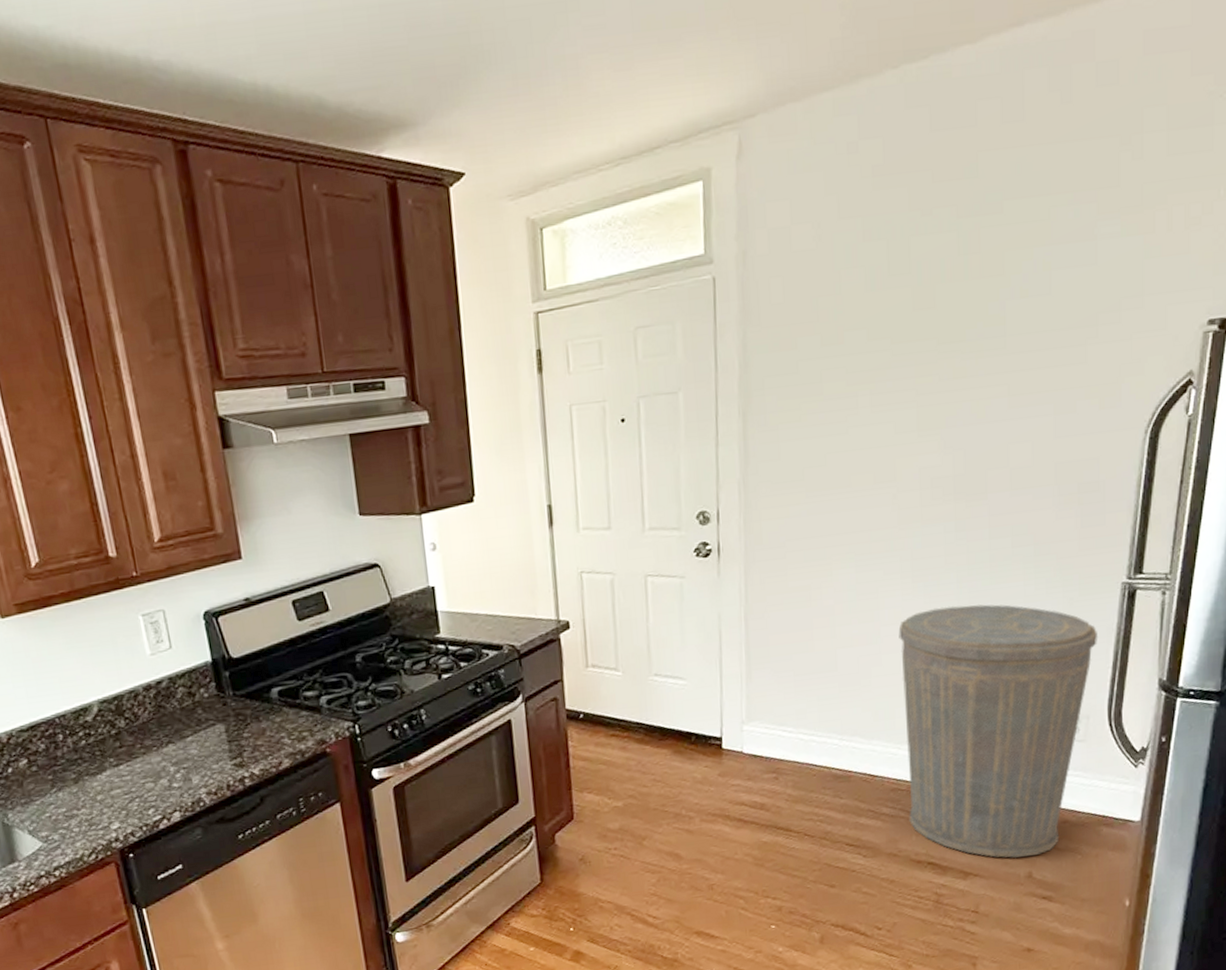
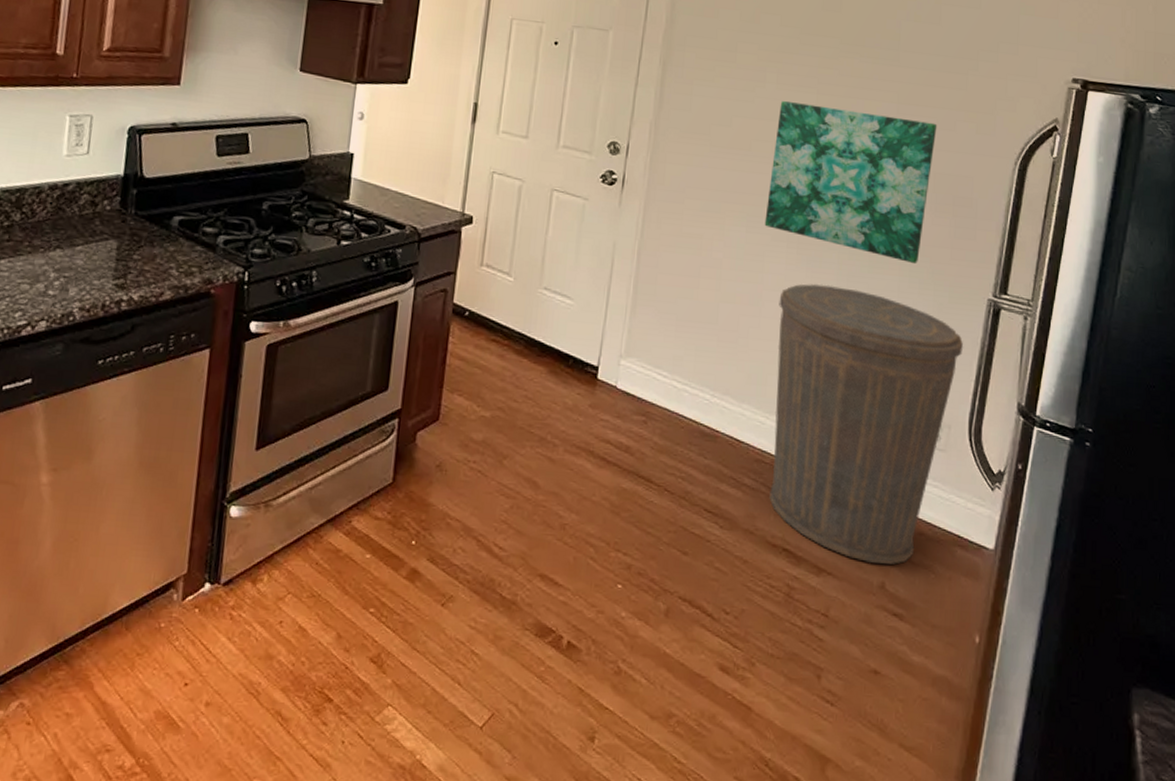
wall art: none [874,408,1055,565] -> present [764,100,937,265]

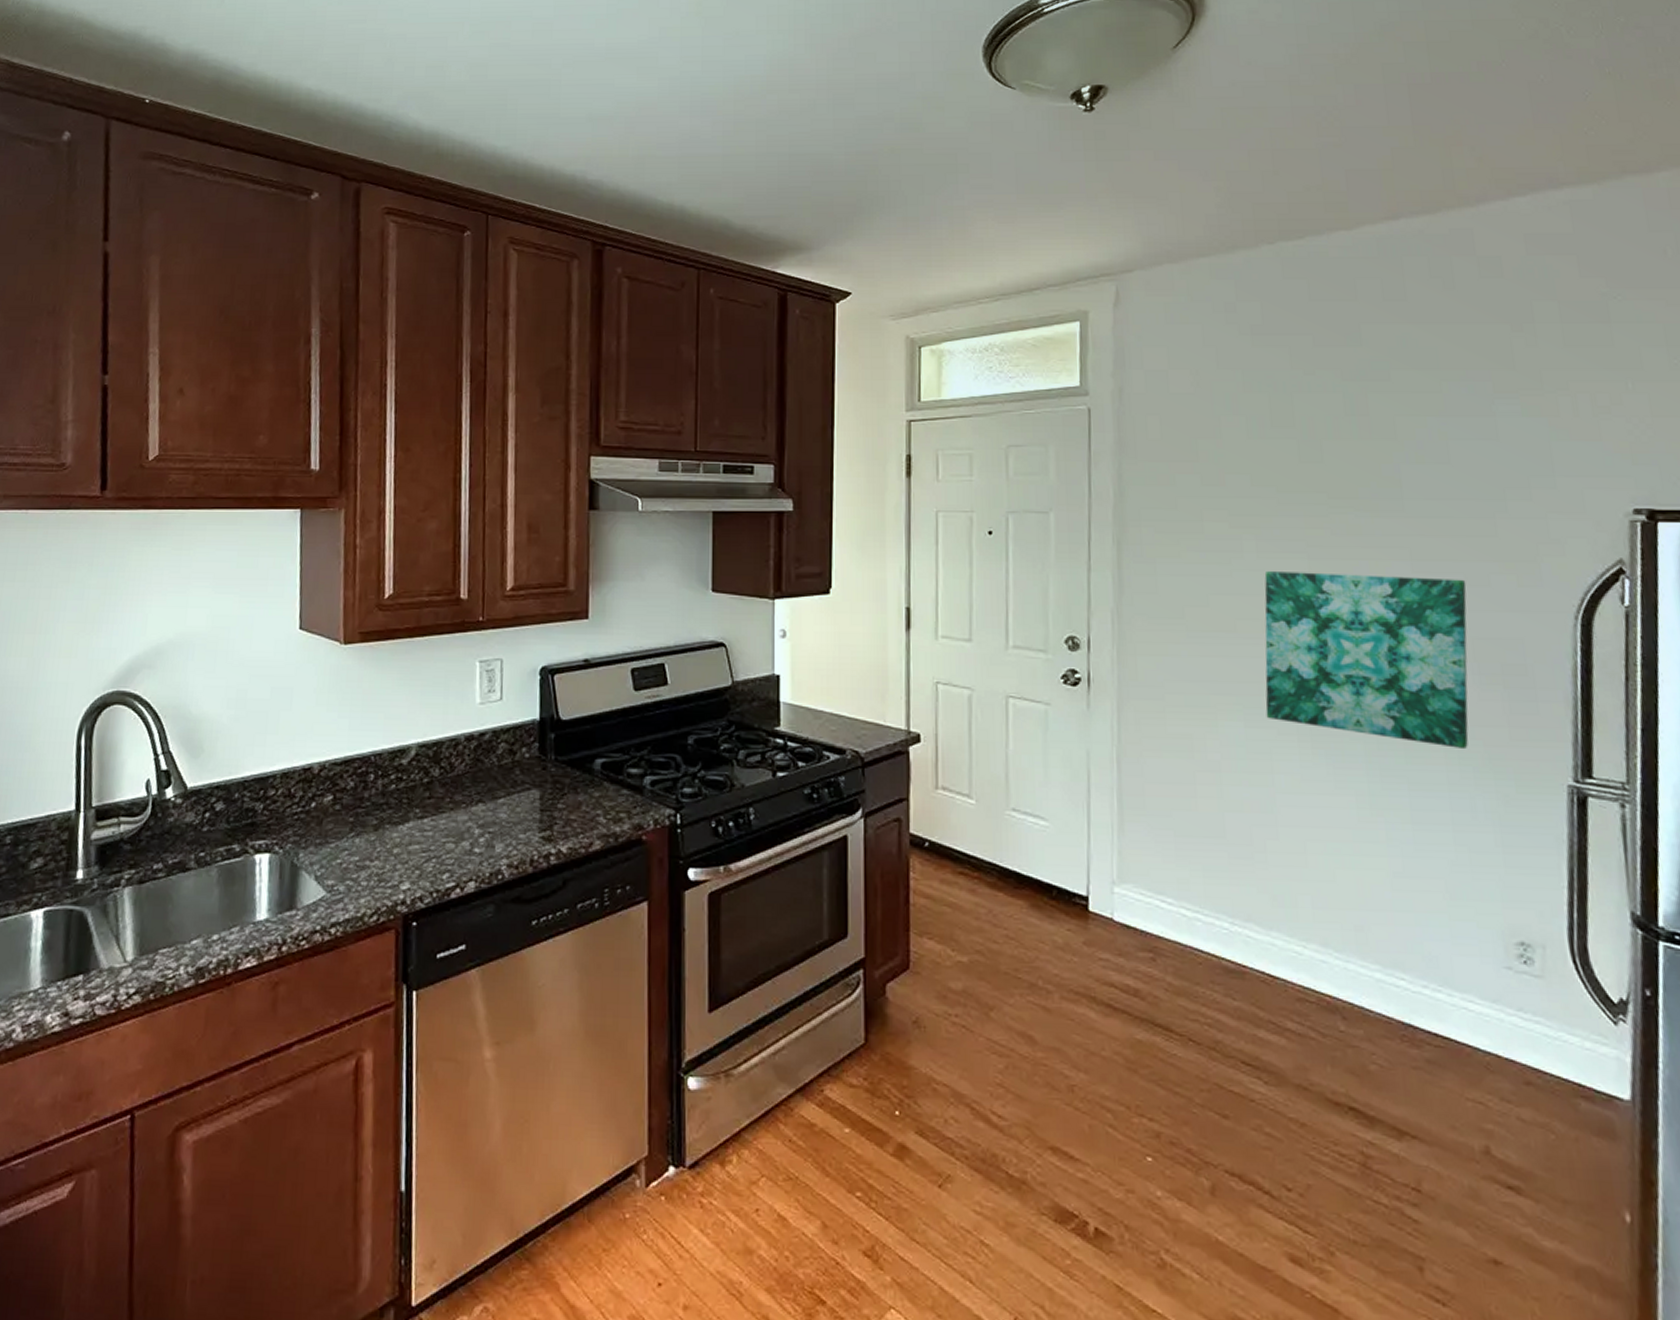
trash can: present [769,284,964,564] -> none [1297,782,1546,1123]

